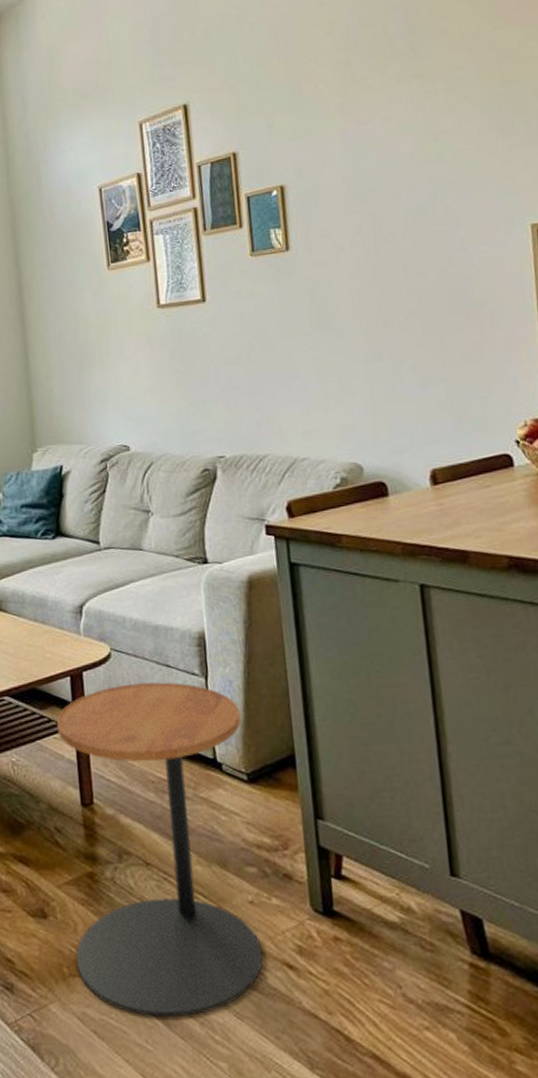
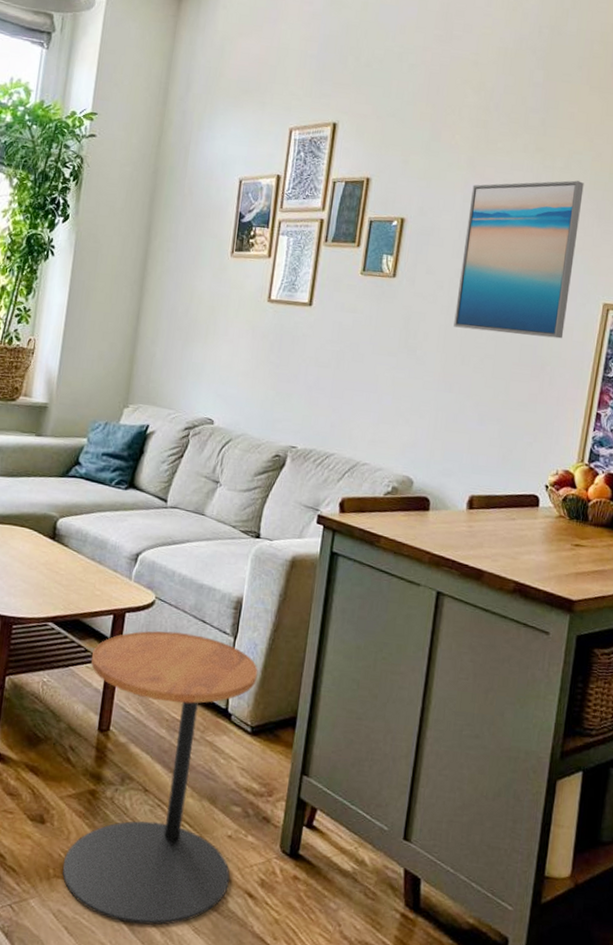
wall art: none [350,98,494,289] -> present [453,180,584,339]

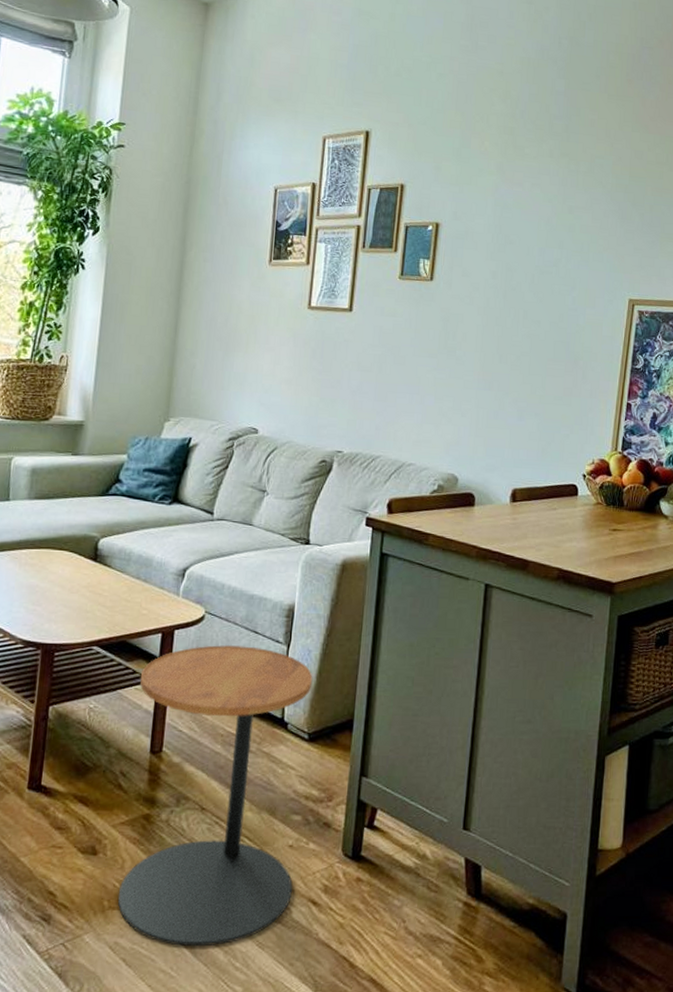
wall art: present [453,180,584,339] -> none [490,183,607,334]

